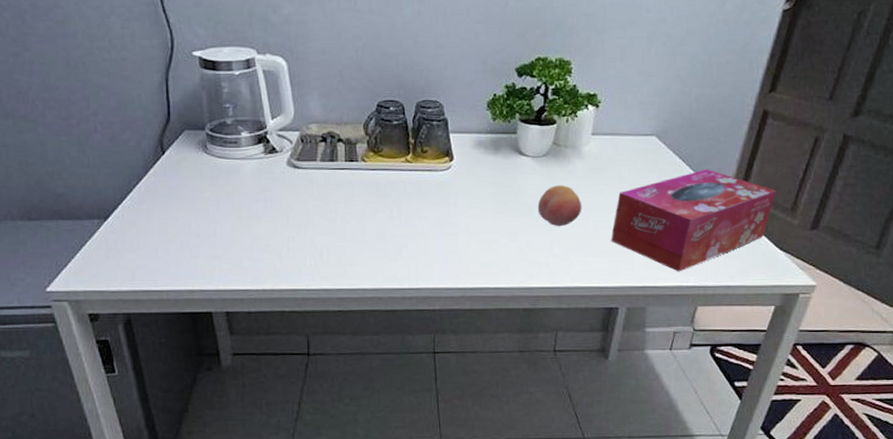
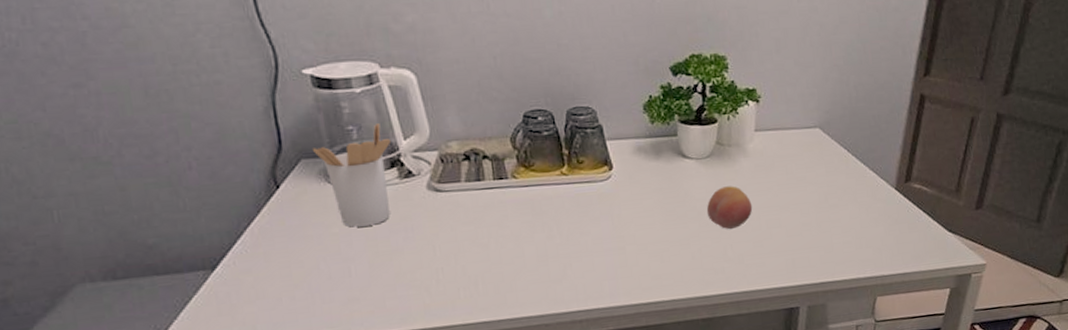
utensil holder: none [194,103,261,193] -> present [312,123,392,227]
tissue box: present [611,169,777,272] -> none [785,157,941,264]

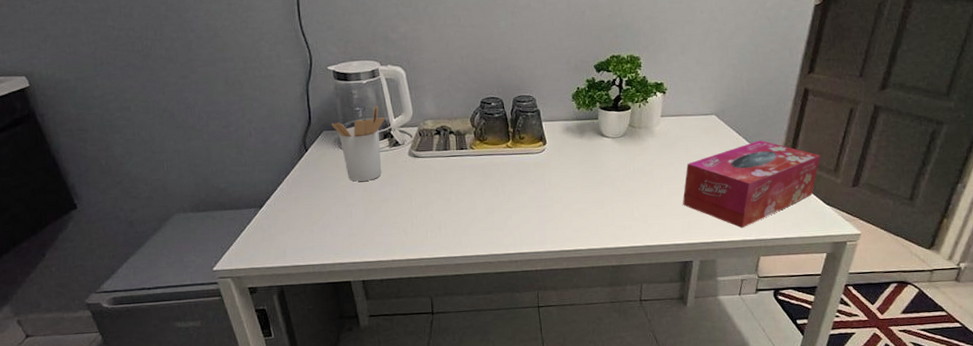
fruit: present [706,186,753,229] -> none [619,160,657,195]
tissue box: none [785,157,941,264] -> present [683,140,821,228]

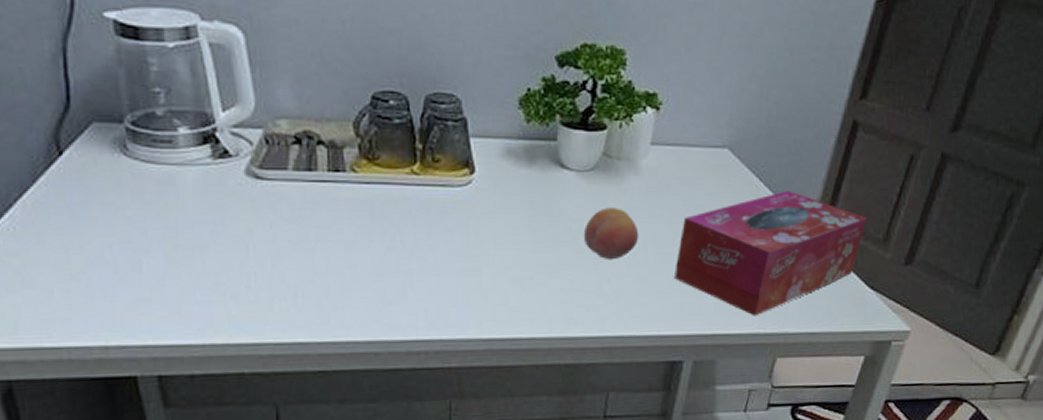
utensil holder: present [331,106,385,182] -> none [107,88,207,212]
fruit: none [619,160,657,195] -> present [583,208,639,259]

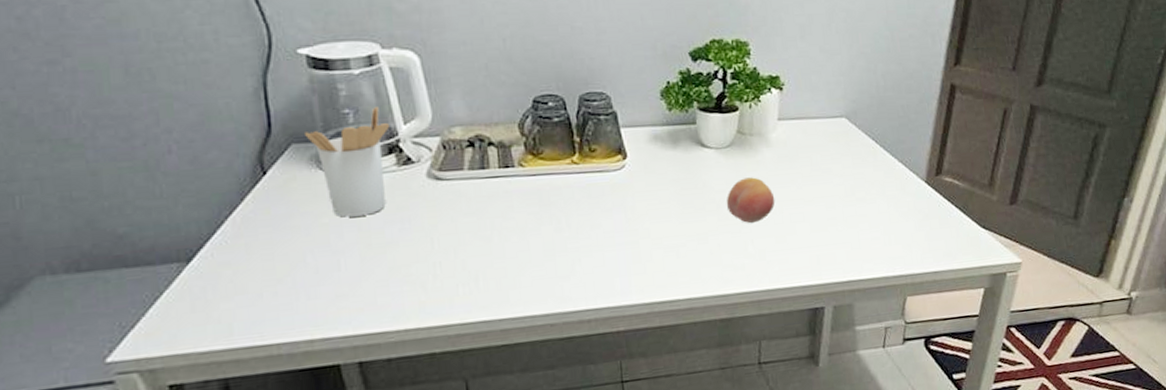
utensil holder: none [107,88,207,212] -> present [303,107,391,217]
tissue box: present [675,190,868,316] -> none [809,149,973,262]

